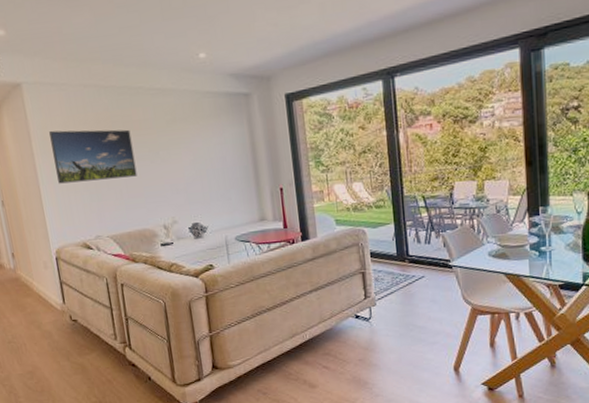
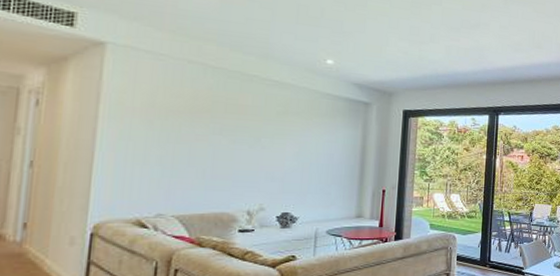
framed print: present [49,129,137,184] -> none [123,96,233,158]

